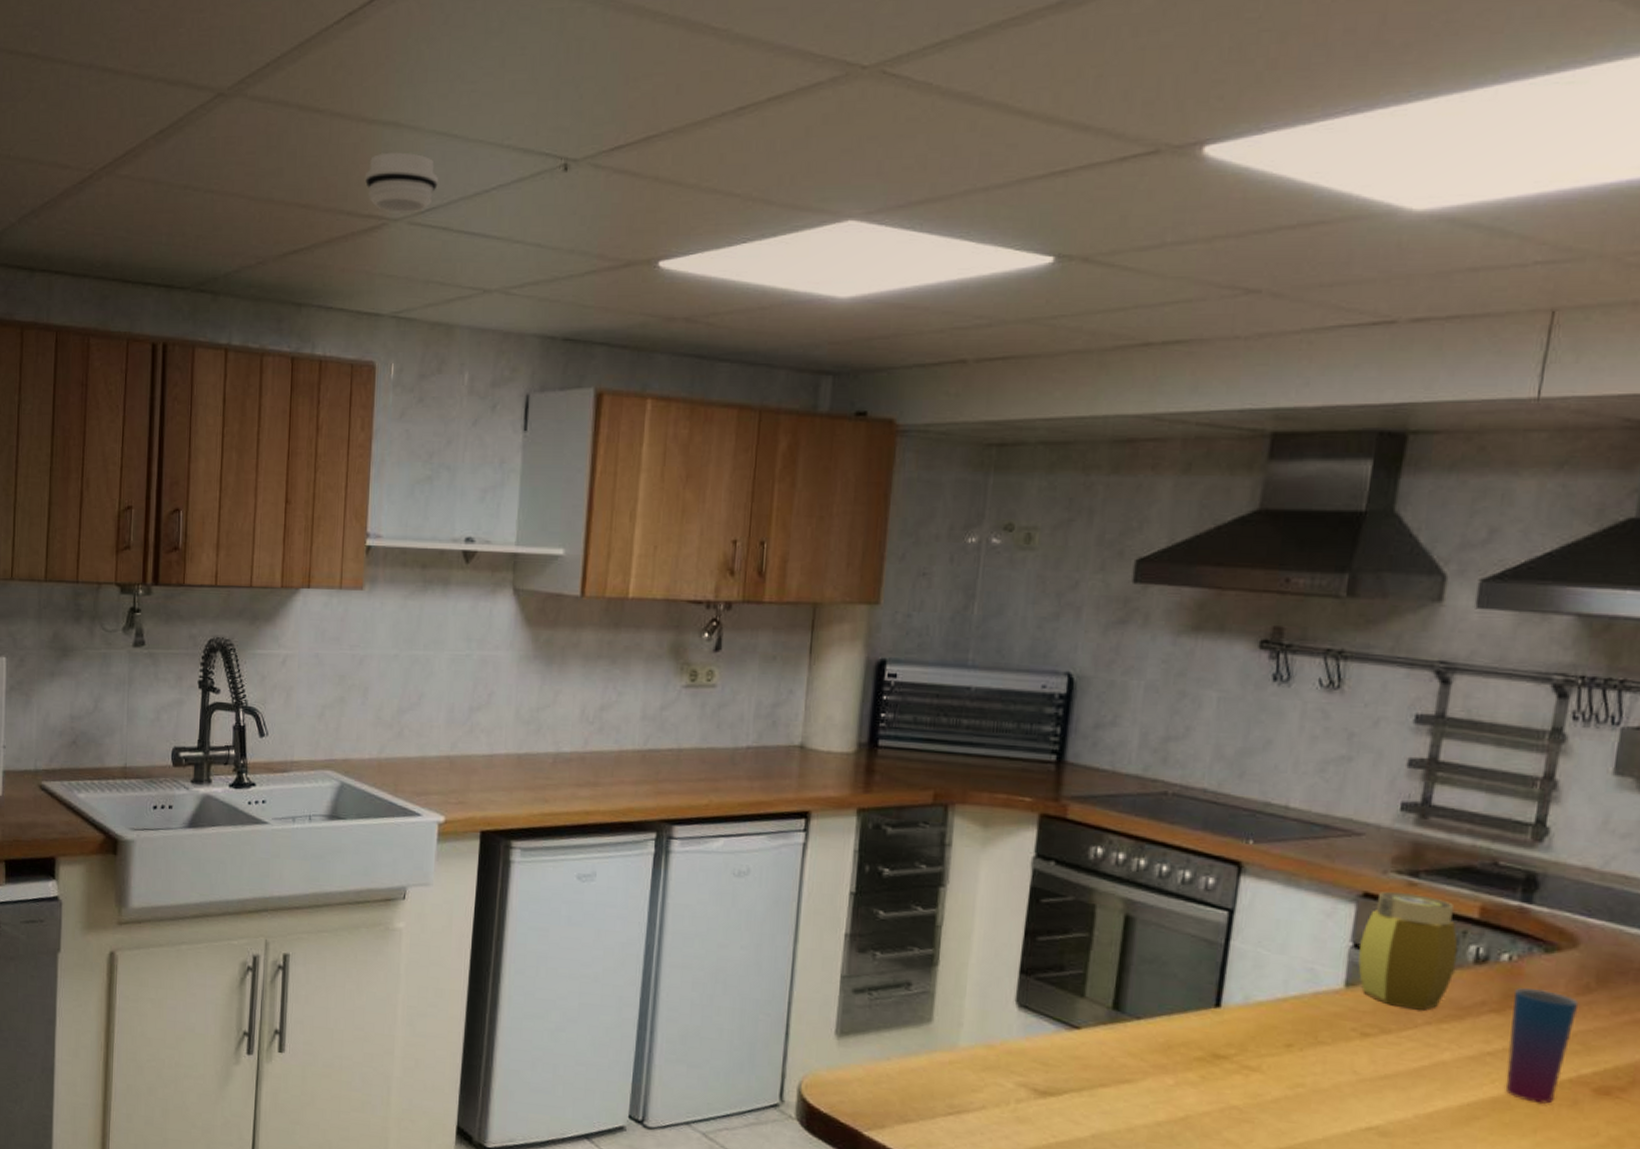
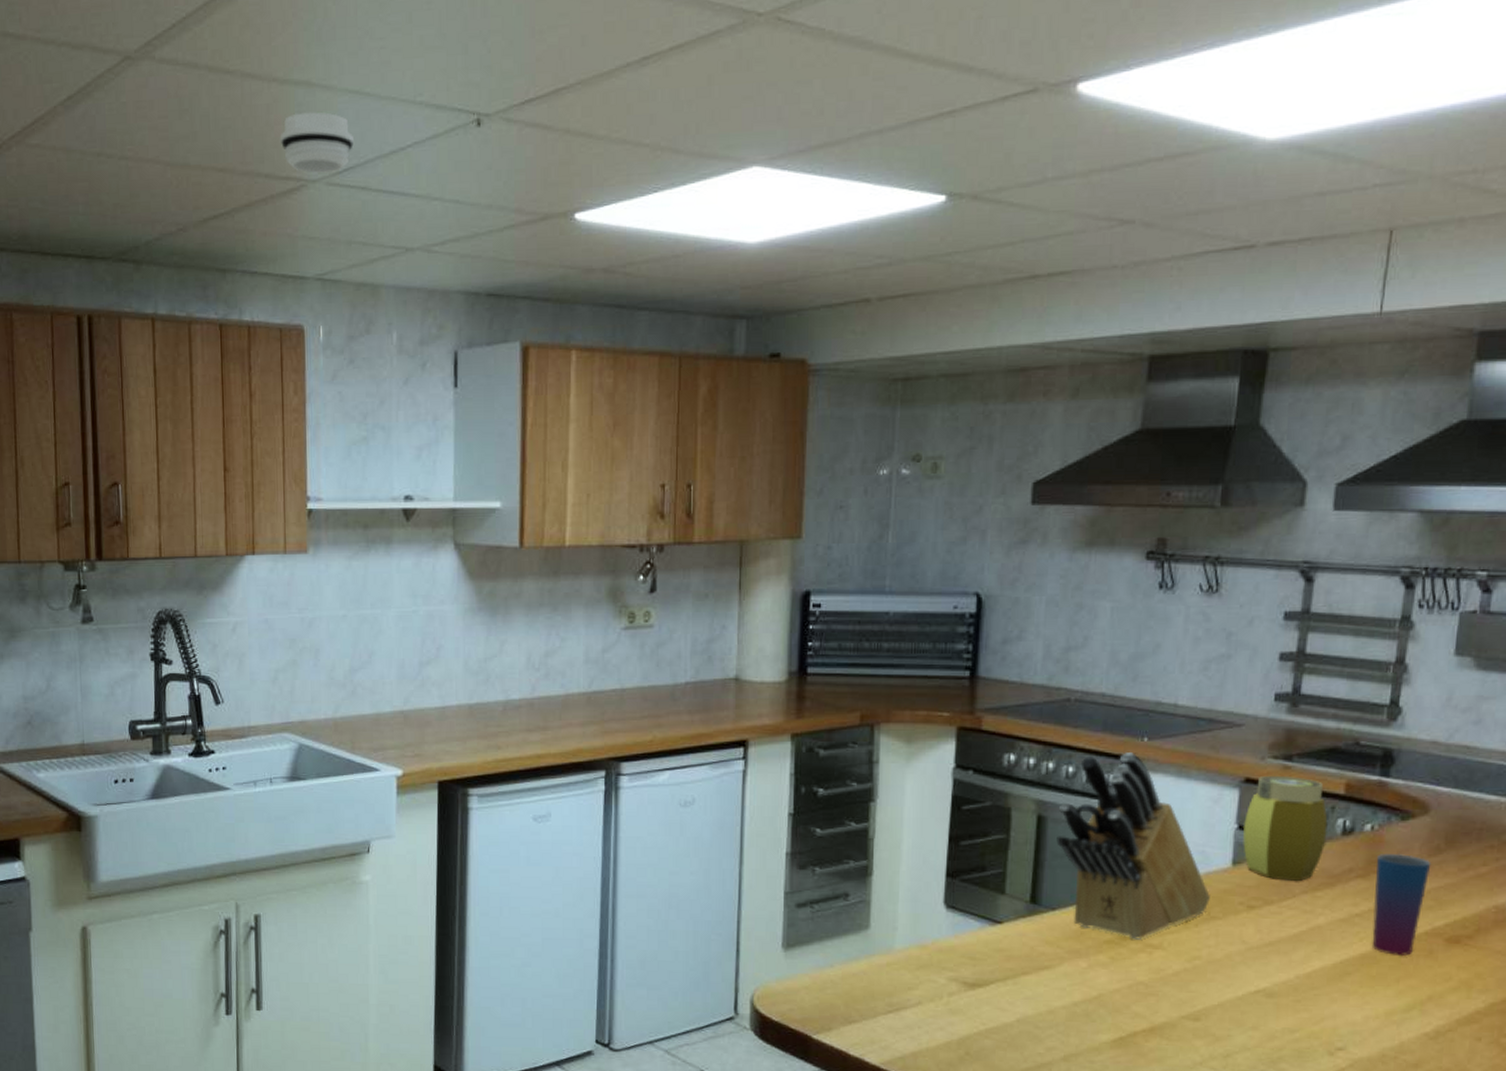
knife block: none [1145,855,1318,1060] -> present [1056,753,1210,940]

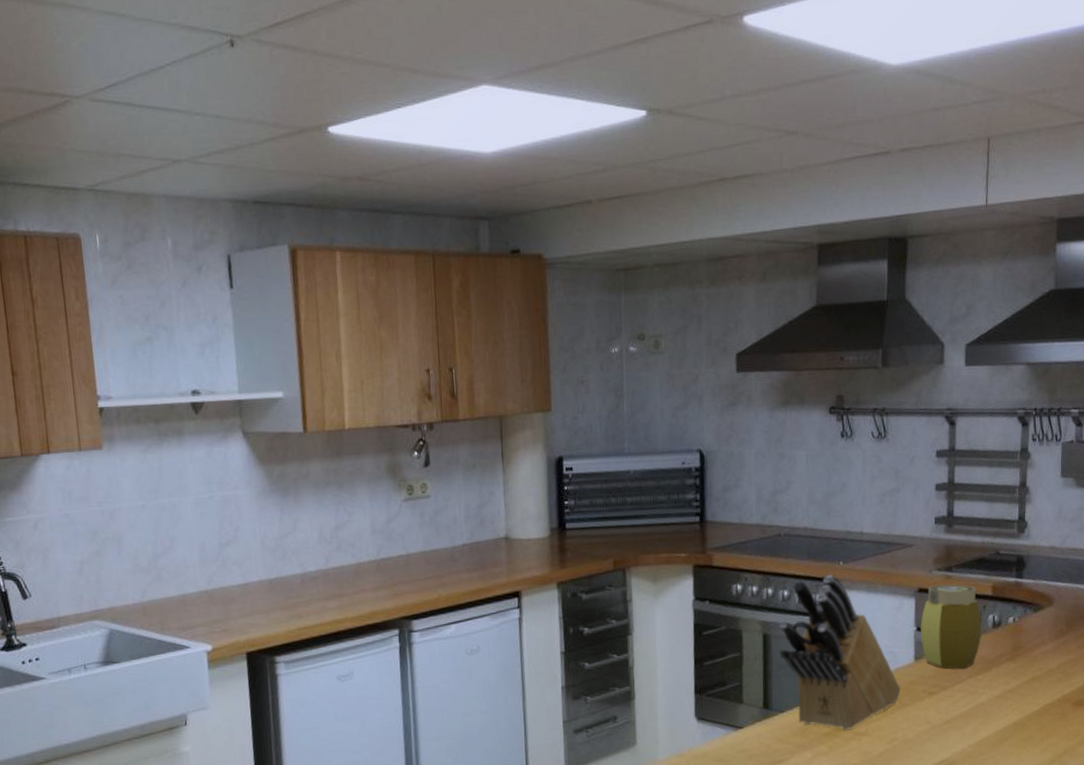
smoke detector: present [280,111,354,174] -> none [40,31,114,91]
cup: present [1371,853,1432,957] -> none [1019,638,1058,721]

